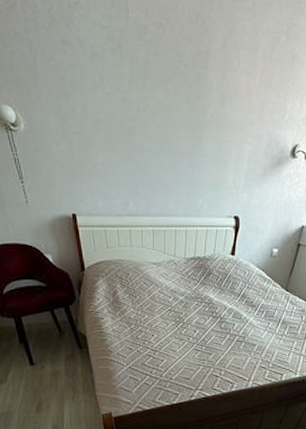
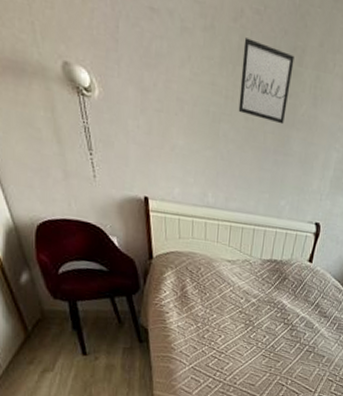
wall art: none [150,52,199,127] -> present [238,37,295,125]

